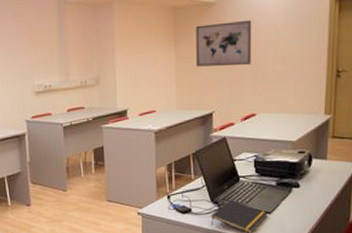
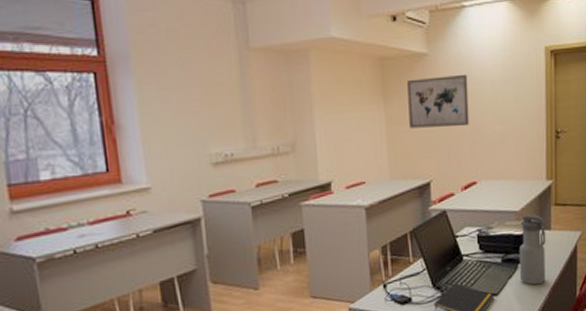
water bottle: none [293,144,322,208] -> present [519,214,546,286]

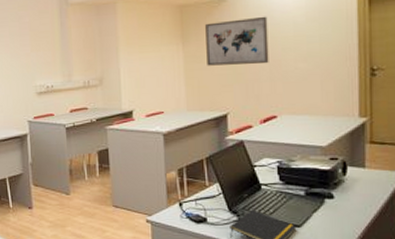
water bottle: present [519,214,546,286] -> none [325,150,359,222]

